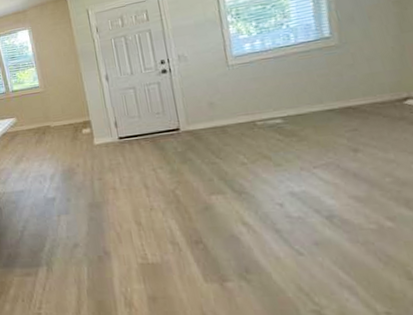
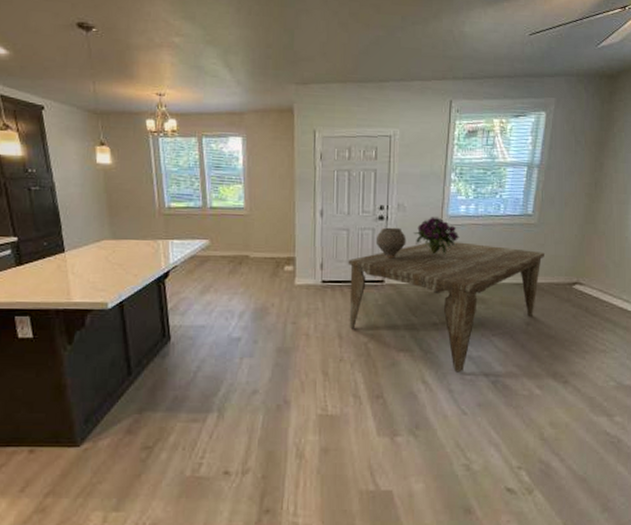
dining table: none [139,72,361,211] -> present [348,241,544,373]
ceramic pot: none [162,77,195,108] -> present [375,227,406,259]
bouquet: none [199,59,251,96] -> present [413,217,460,255]

